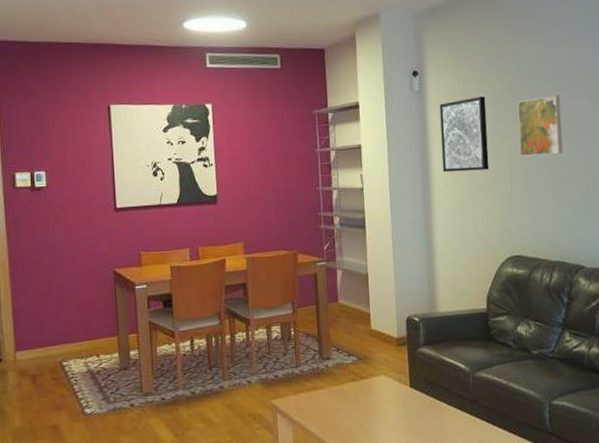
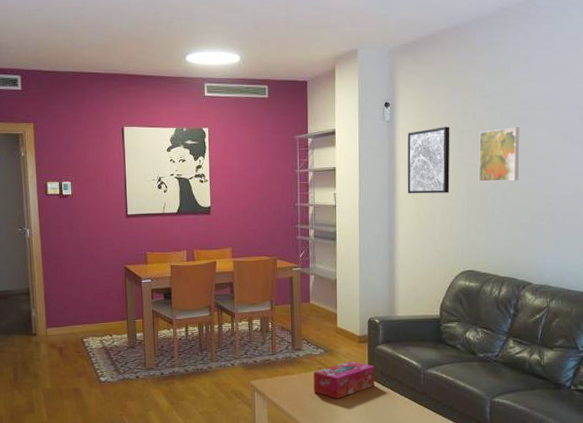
tissue box: none [346,368,418,415] -> present [313,360,375,399]

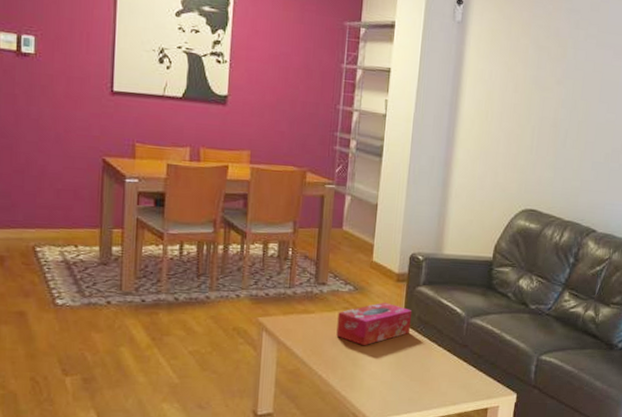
wall art: present [407,126,450,194] -> none [472,38,529,117]
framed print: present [478,127,520,183] -> none [553,51,604,114]

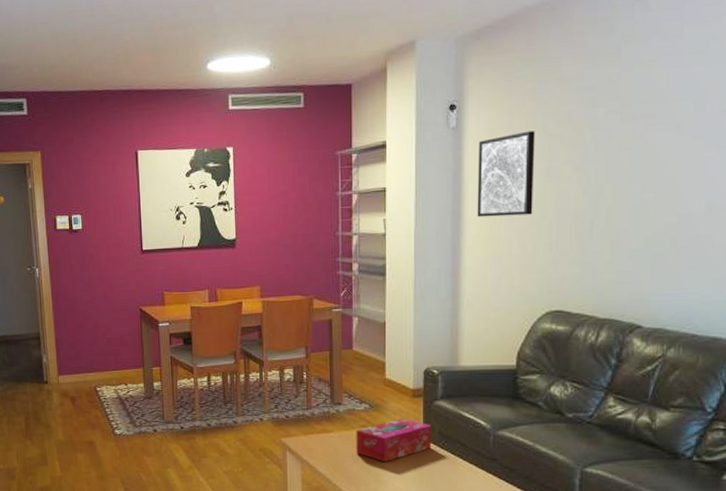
wall art: none [472,38,529,117] -> present [477,131,536,218]

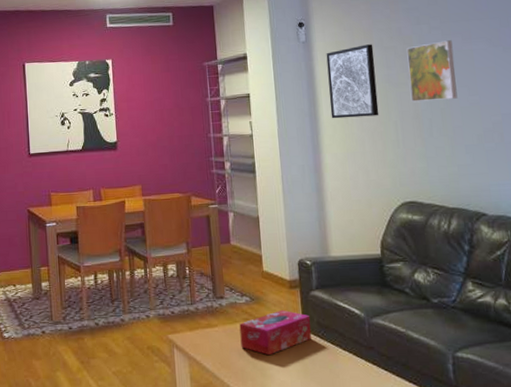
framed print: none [572,126,632,200] -> present [406,40,458,103]

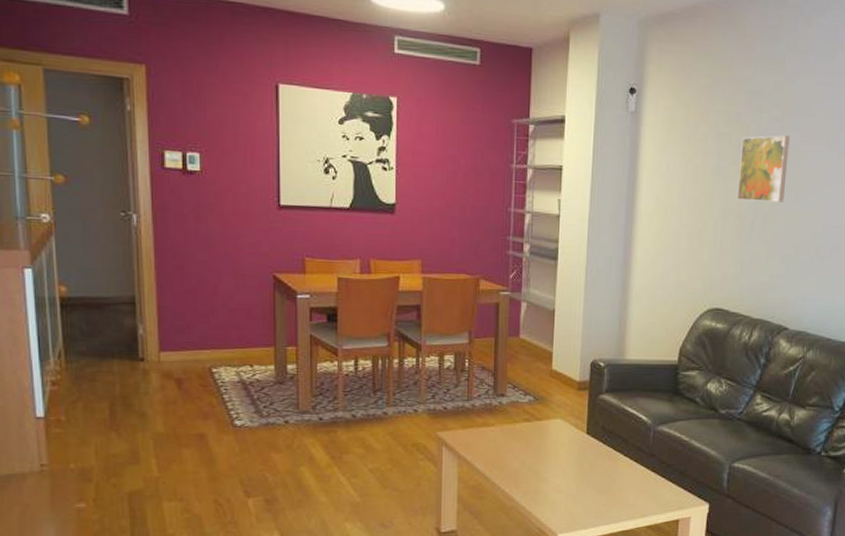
tissue box: present [239,309,312,356] -> none [518,411,596,459]
wall art: present [326,44,379,119] -> none [650,126,708,211]

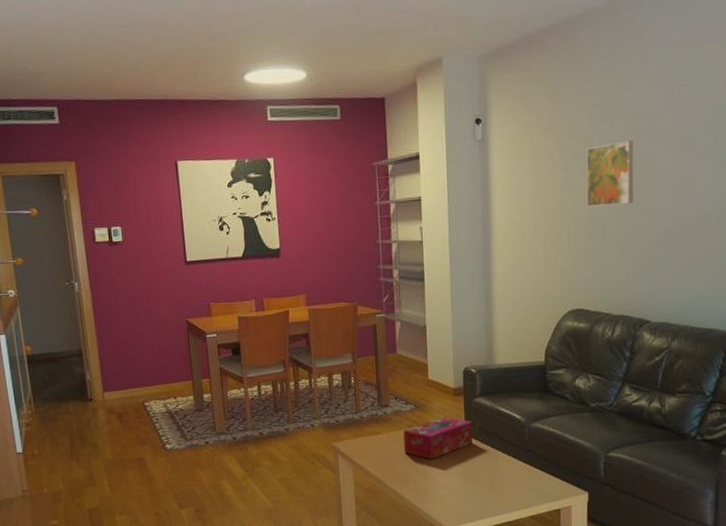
tissue box: none [518,411,596,459] -> present [403,416,473,460]

